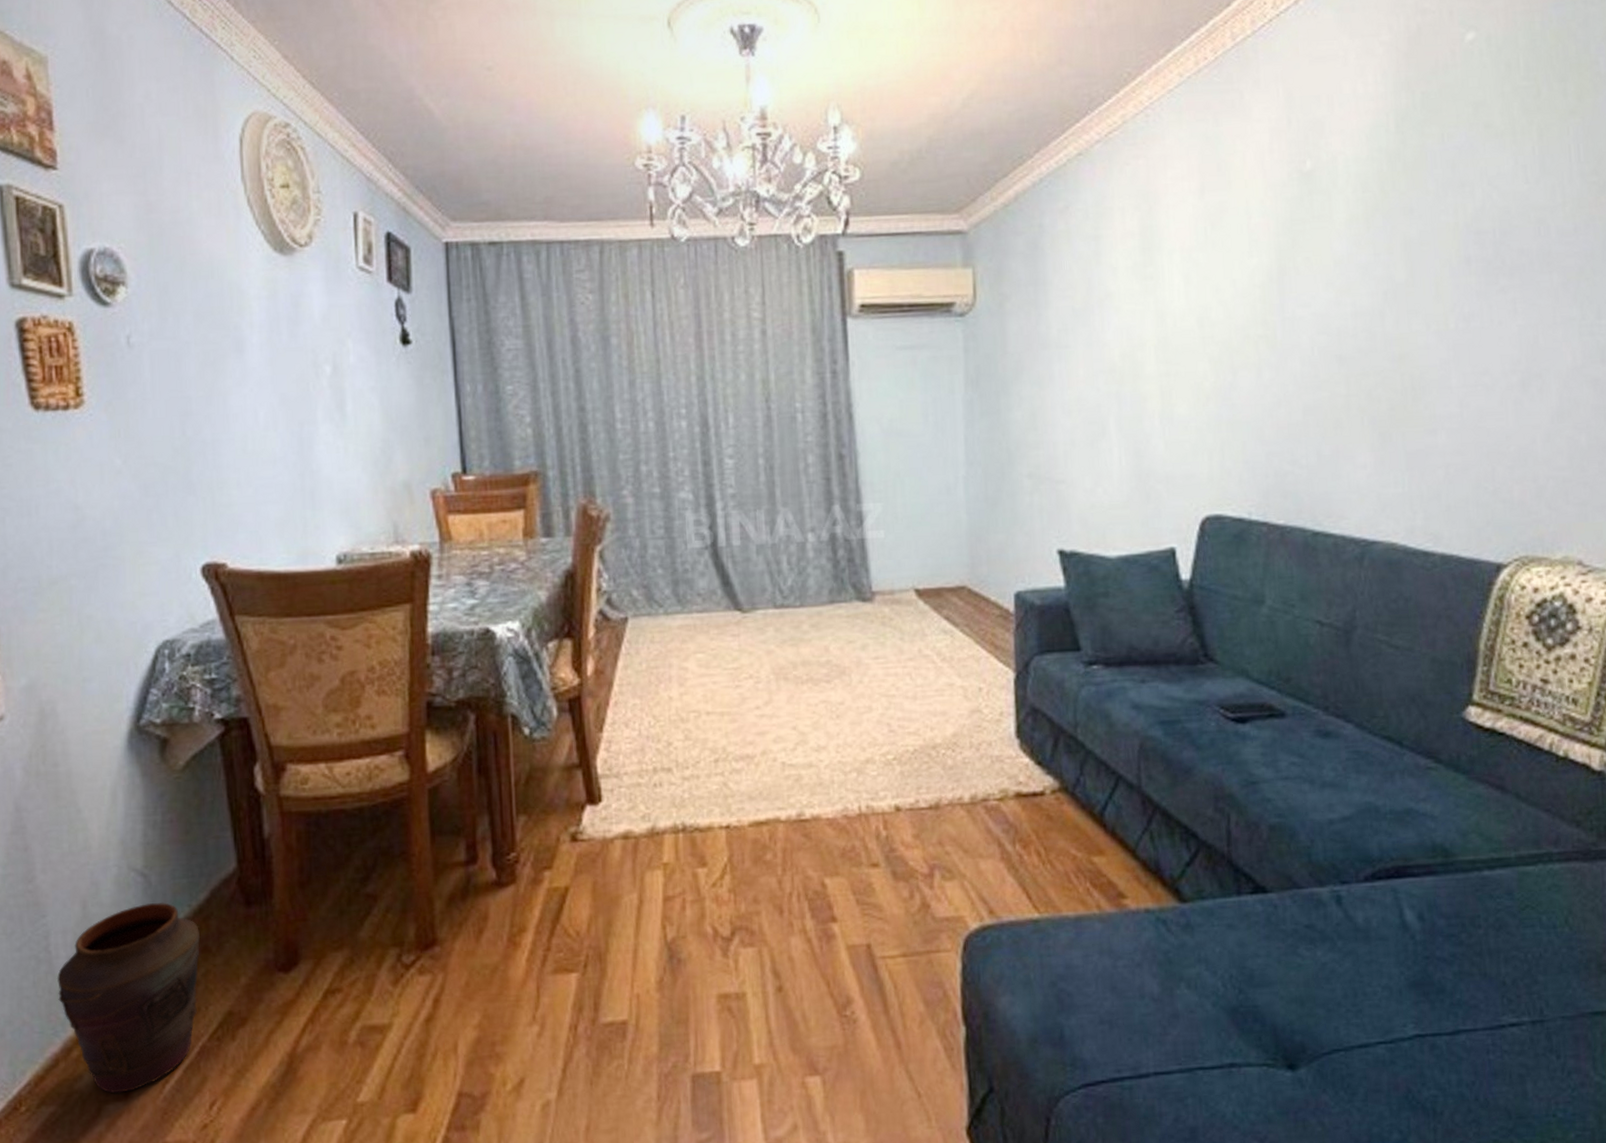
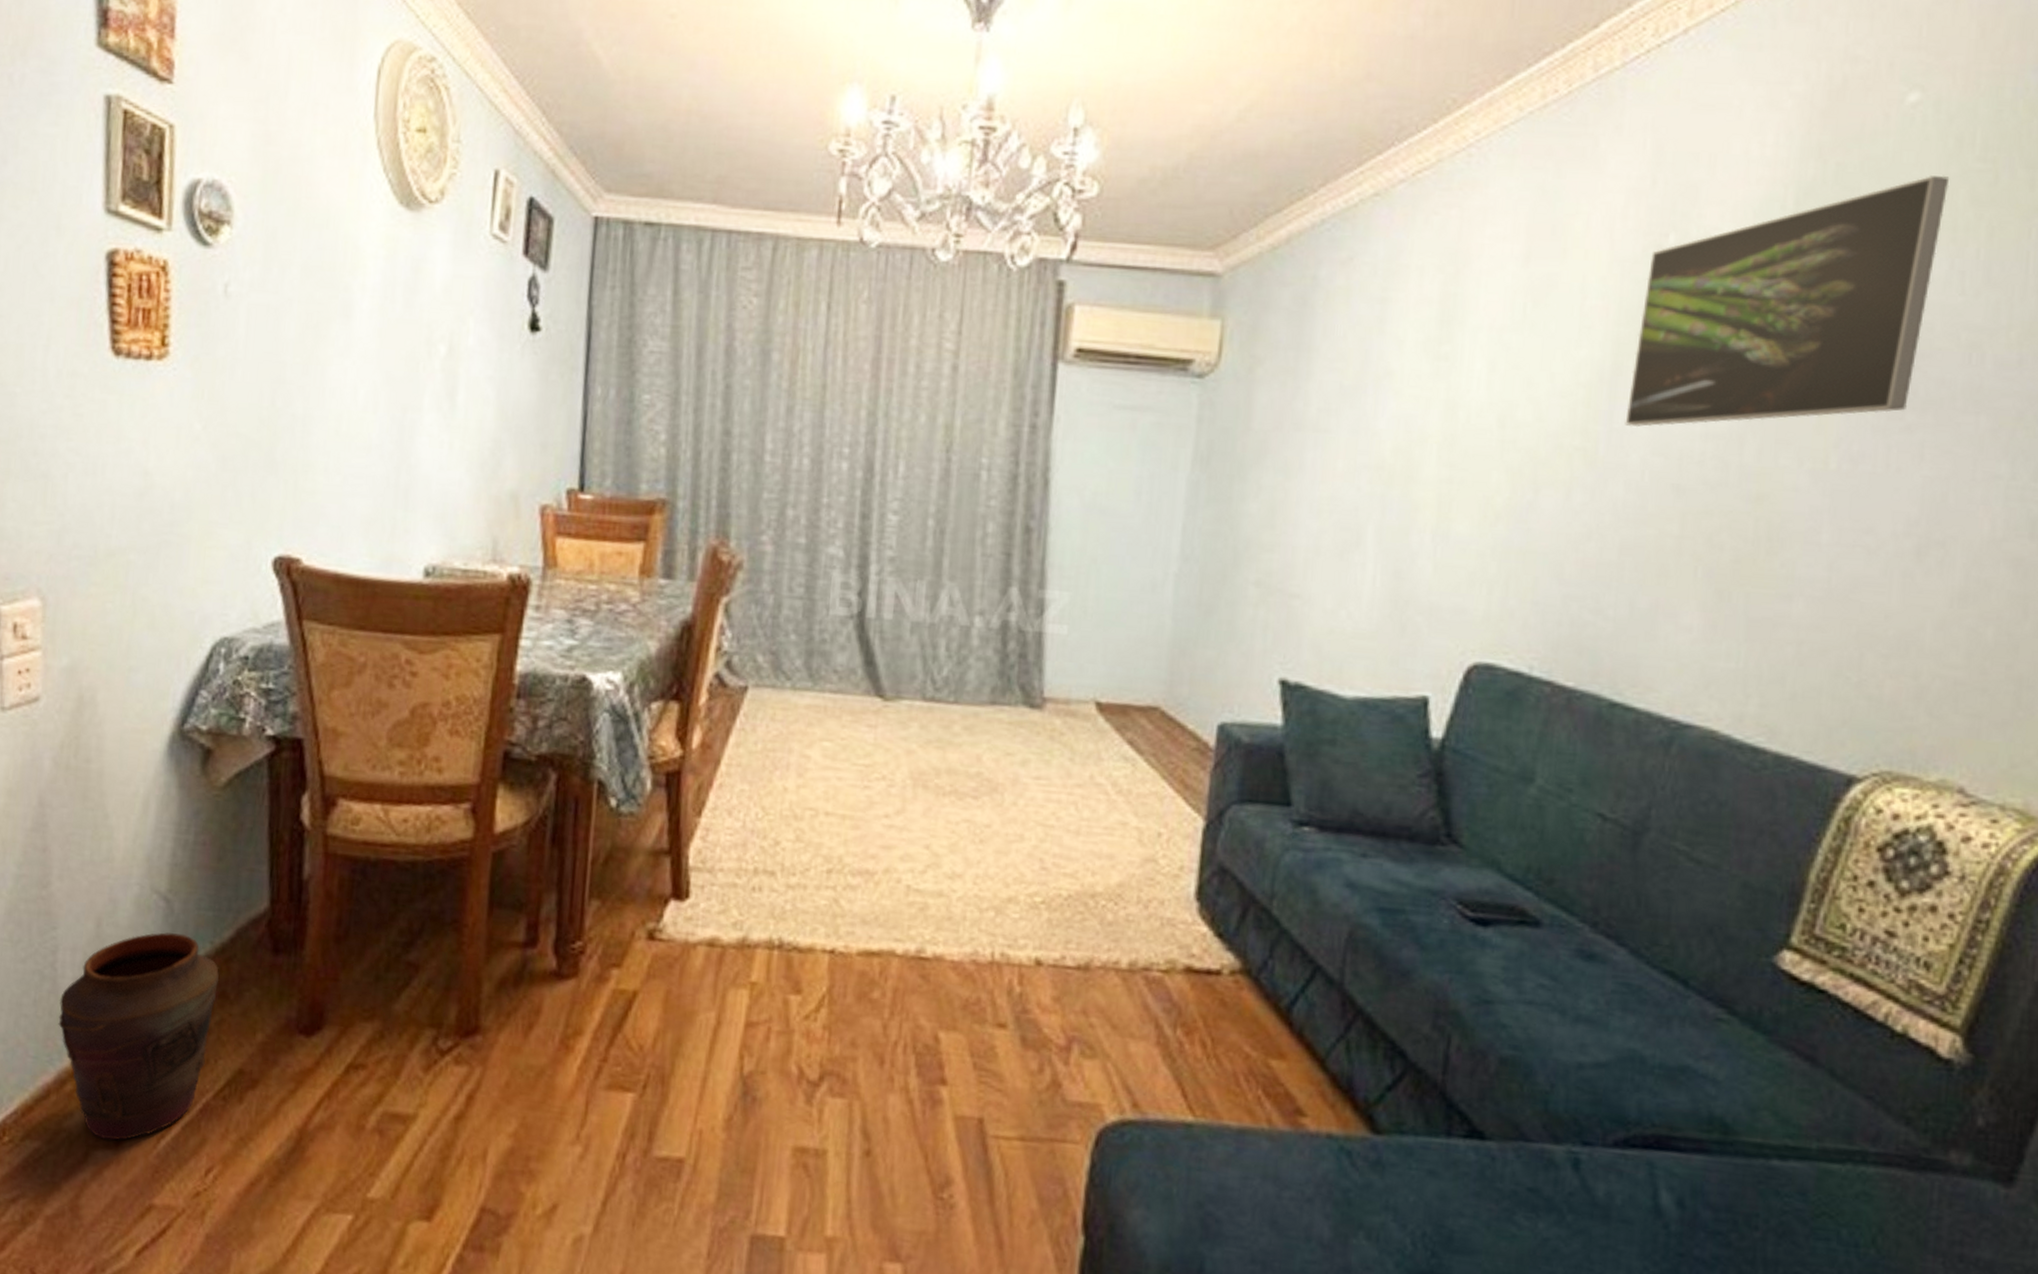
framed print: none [1293,93,1506,315] -> present [1625,175,1950,428]

